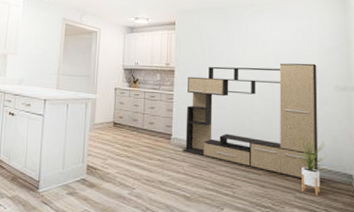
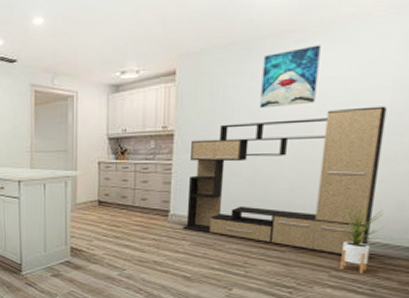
wall art: none [235,16,271,57] -> present [260,44,321,109]

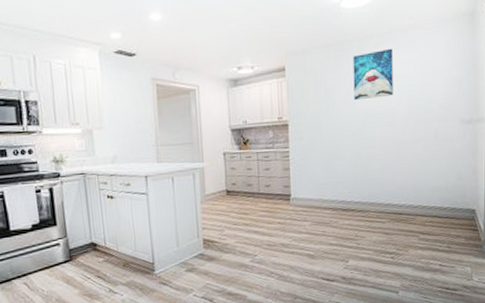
media console: present [183,106,388,256] -> none [303,97,442,221]
house plant: present [330,203,384,273] -> none [414,176,451,234]

